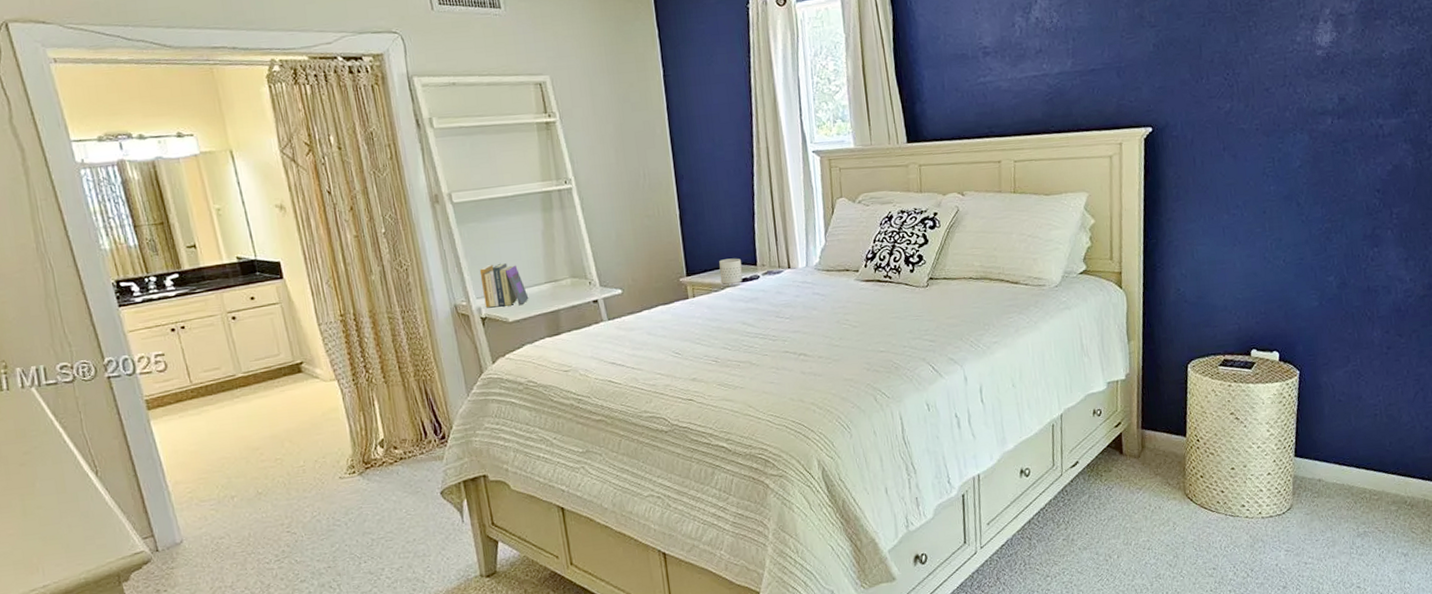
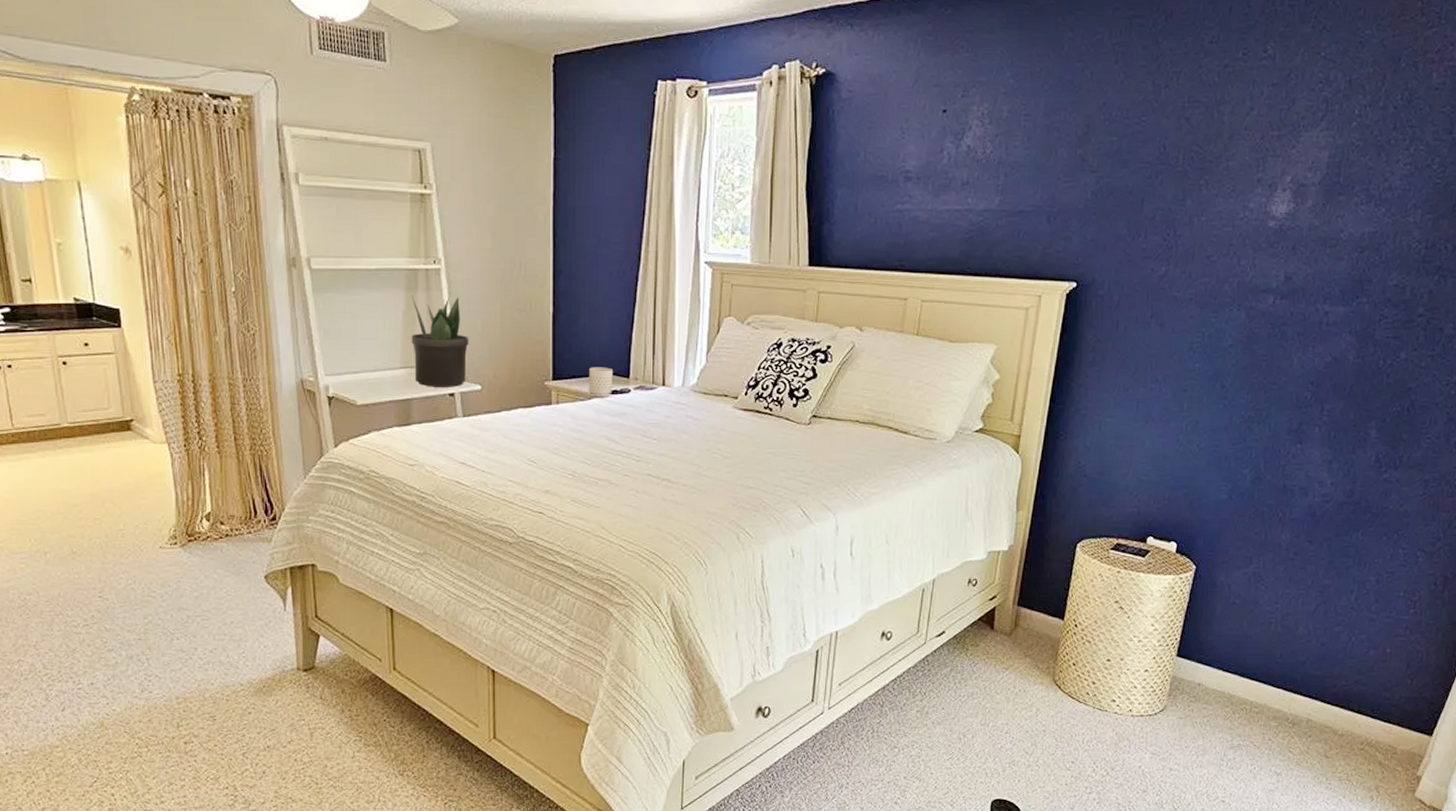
books: present [479,263,529,308] -> none [331,340,381,389]
planter: none [547,211,607,297] -> present [411,295,469,387]

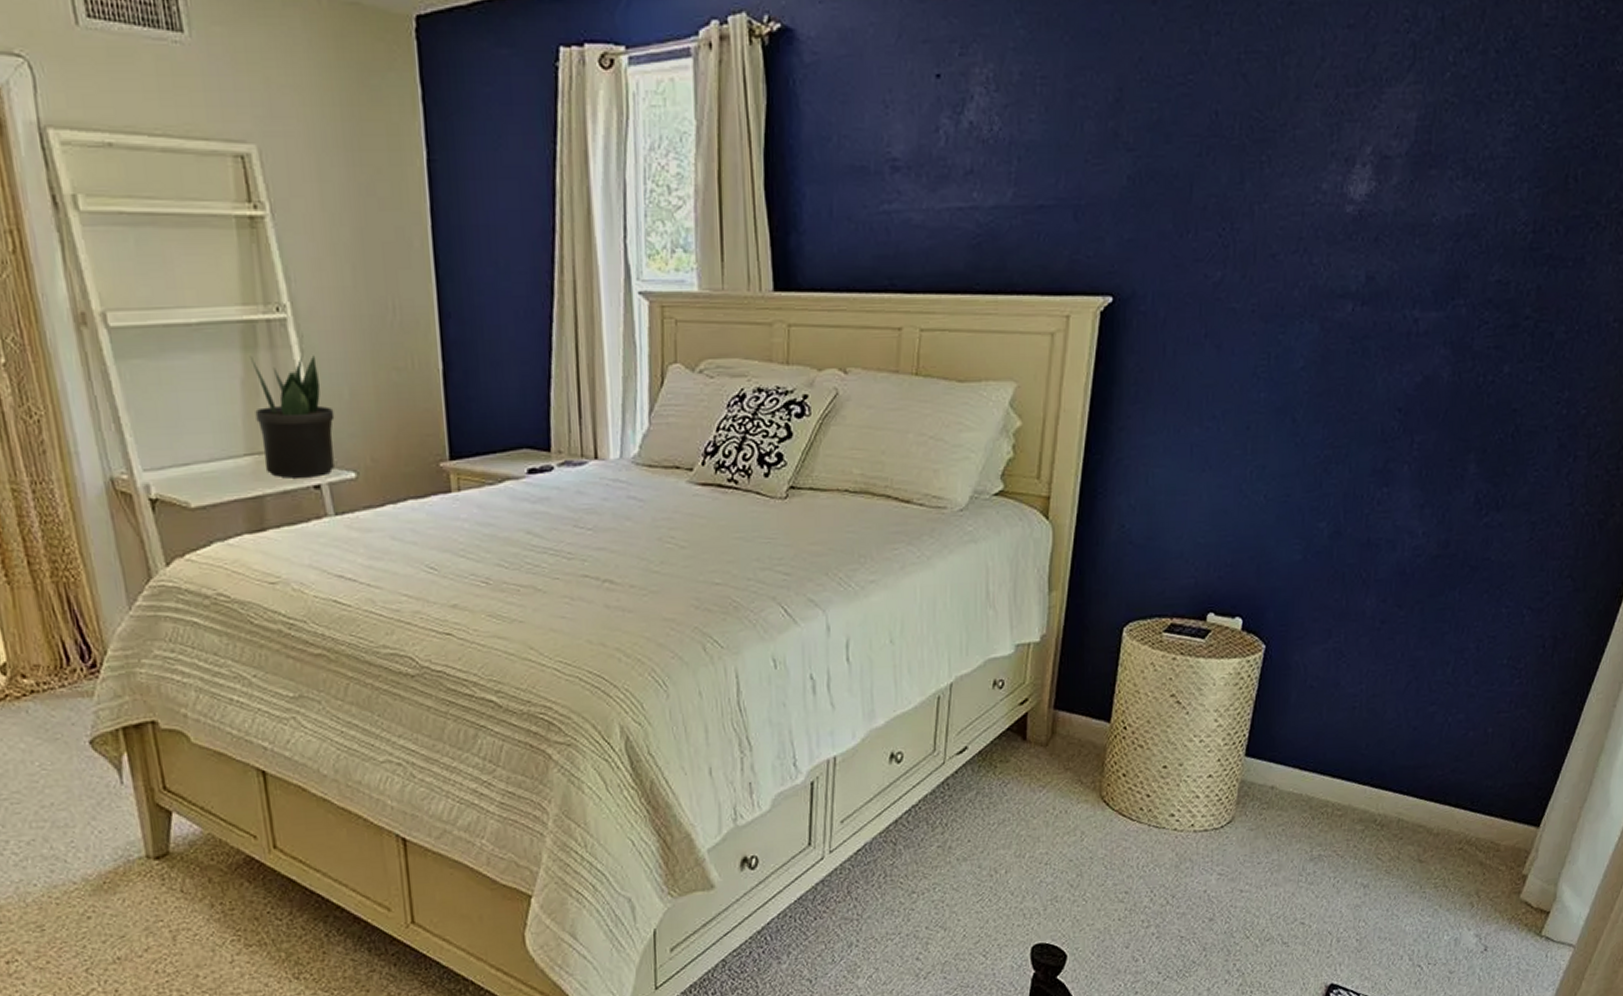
mug: present [588,367,614,394] -> none [496,439,530,475]

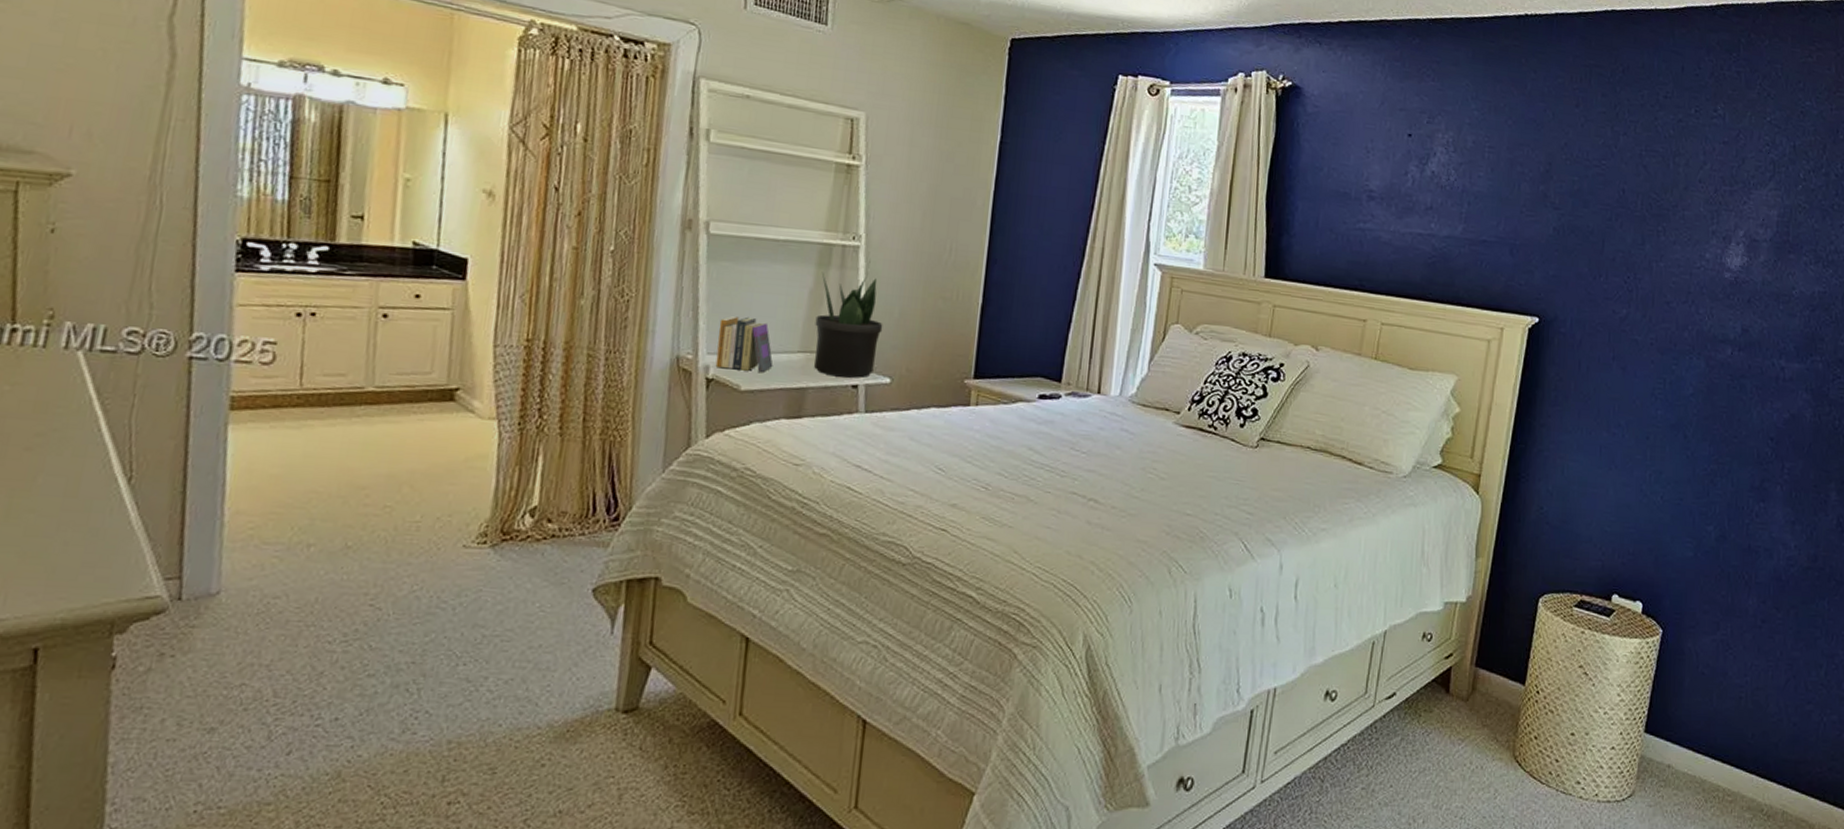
books: none [147,421,221,486] -> present [715,315,774,373]

